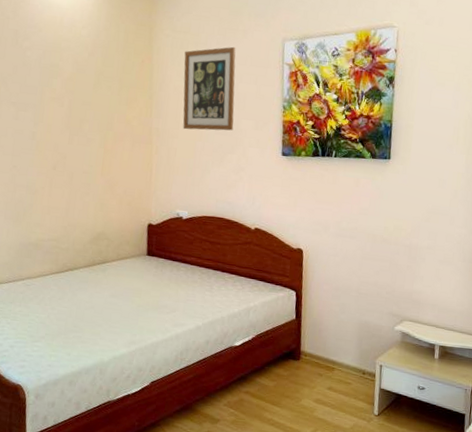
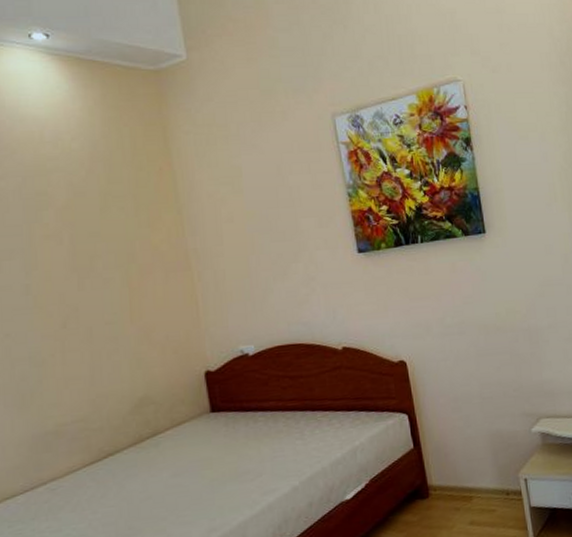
wall art: present [183,46,236,131] -> none [213,132,293,244]

